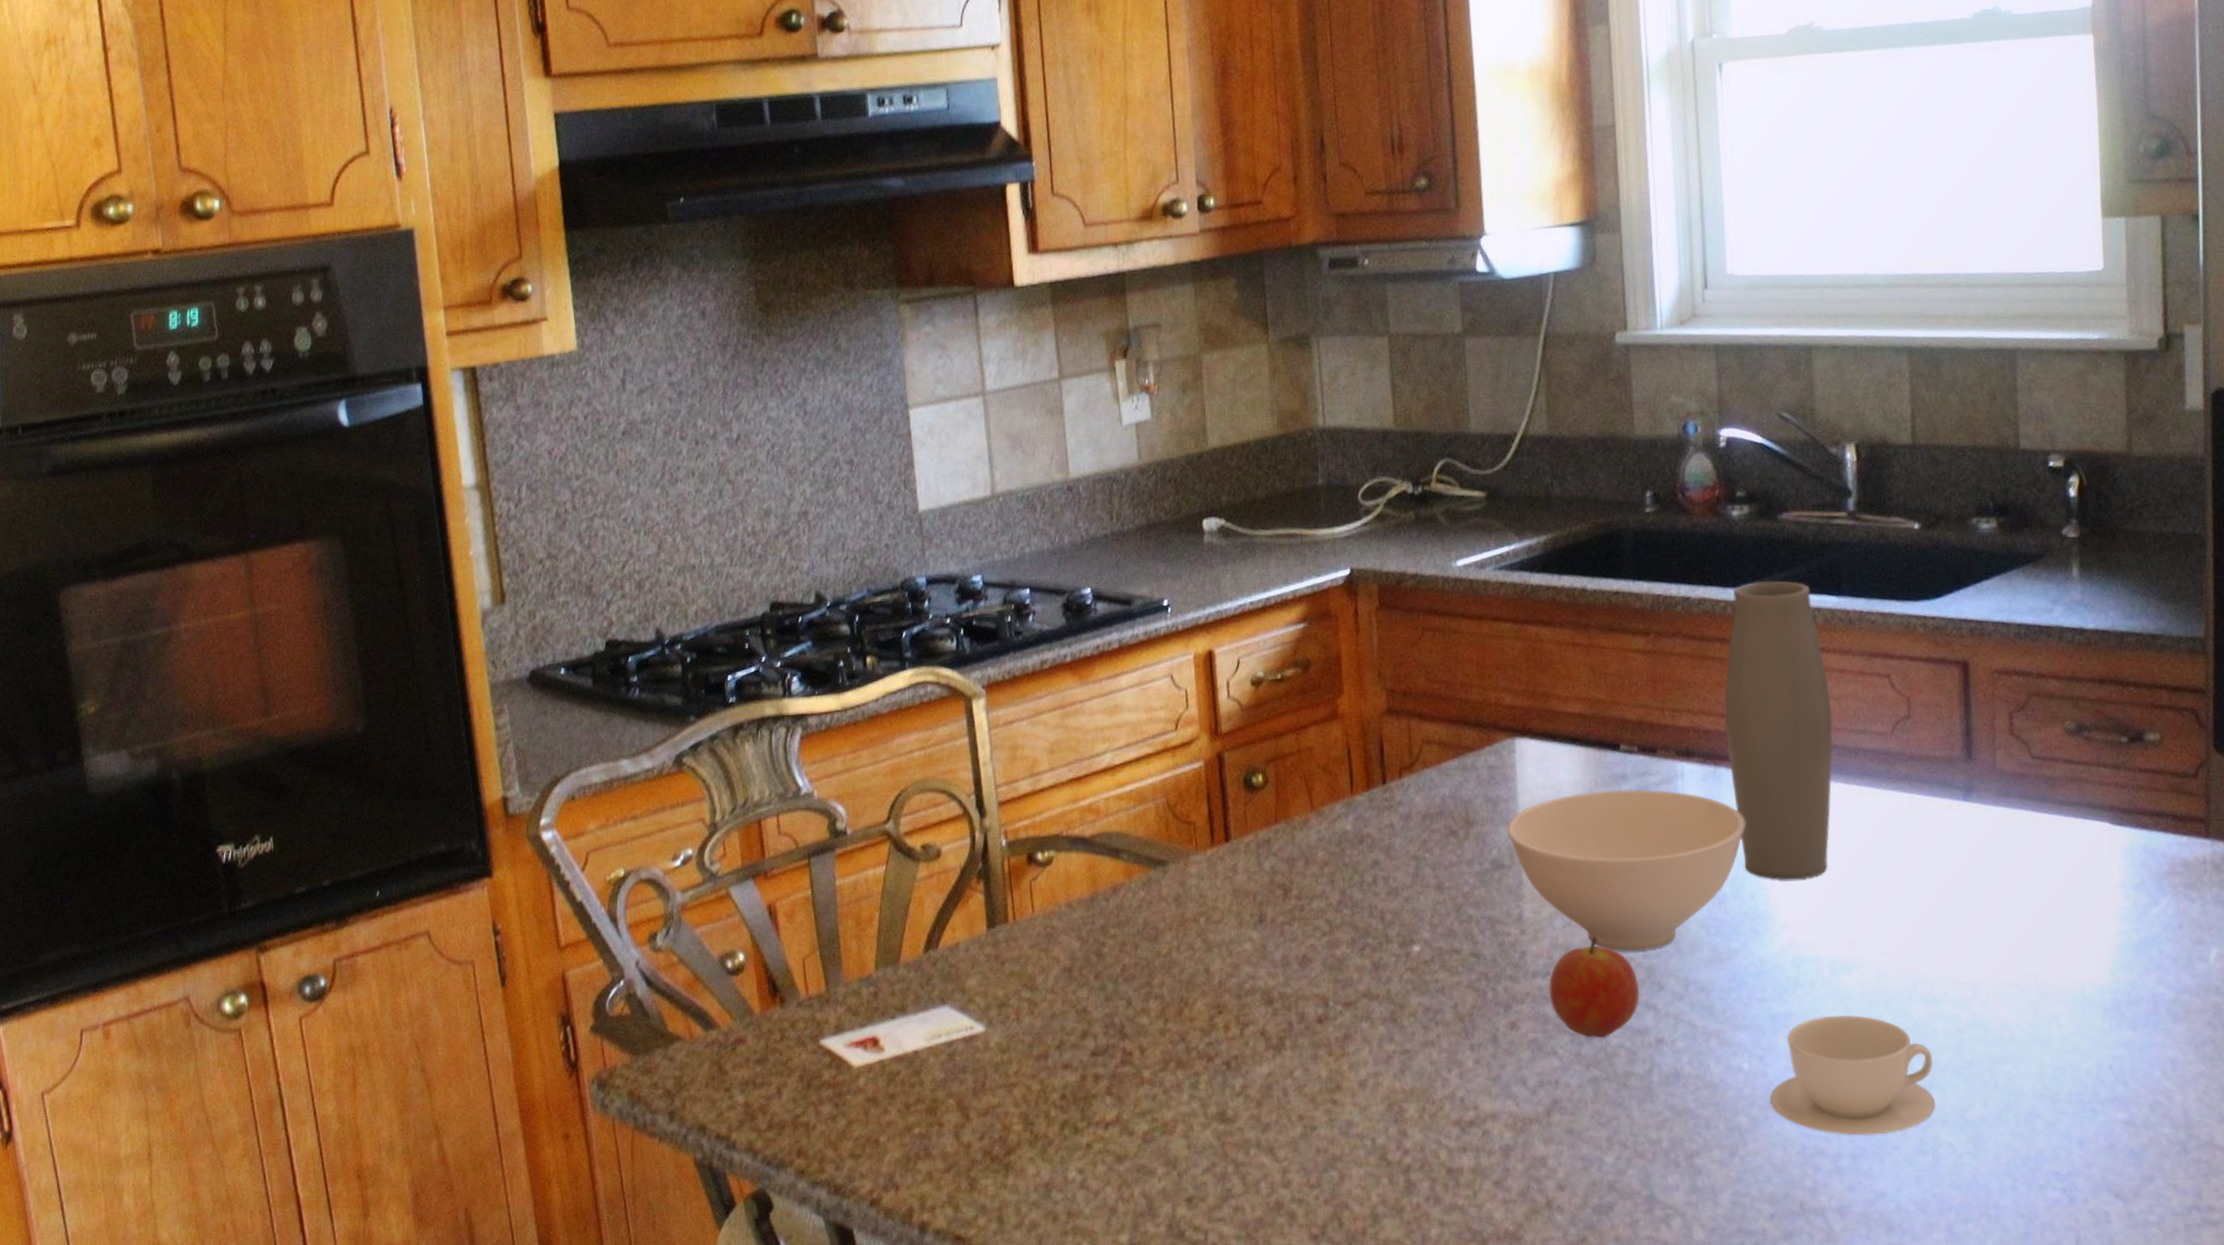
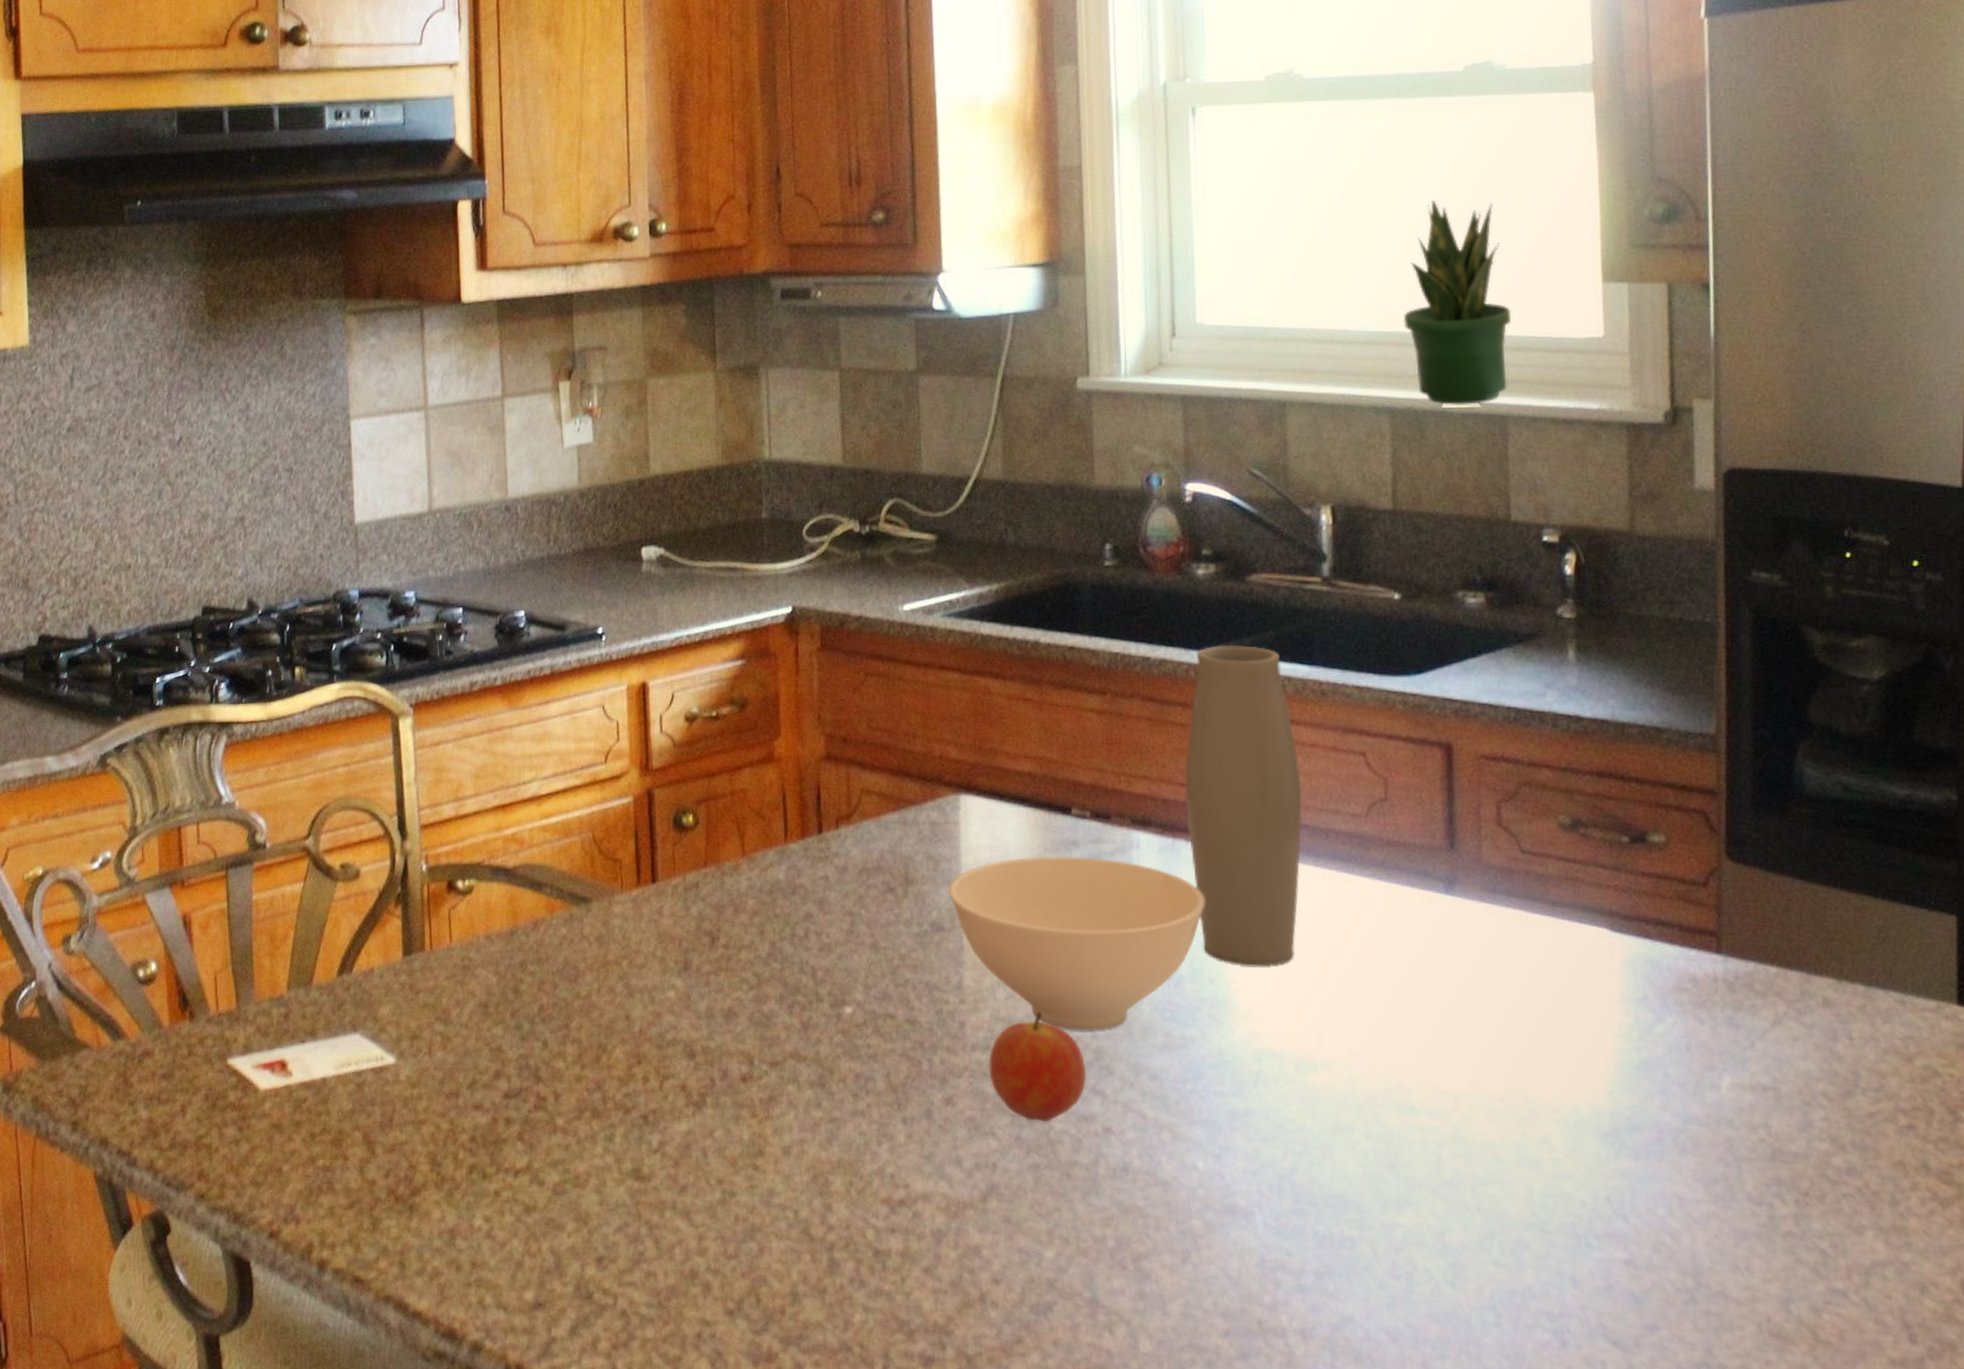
teacup: present [1770,1015,1936,1136] -> none [1227,1117,1411,1253]
planter: none [1919,145,2019,342] -> present [1403,200,1511,406]

